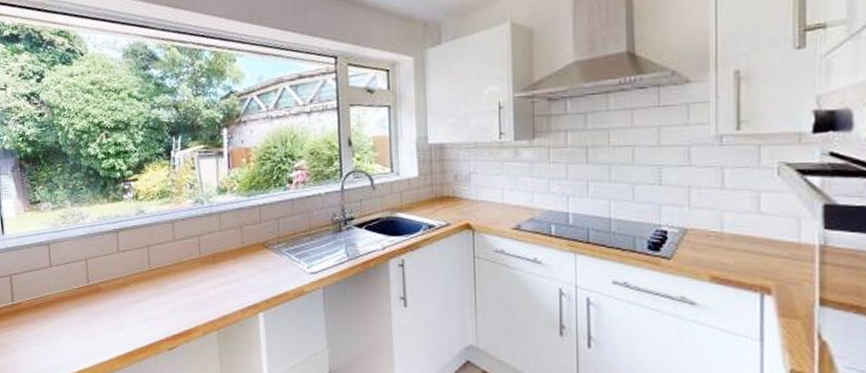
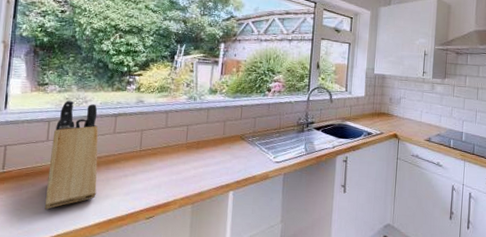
knife block: none [55,218,111,343] -> present [44,100,99,210]

